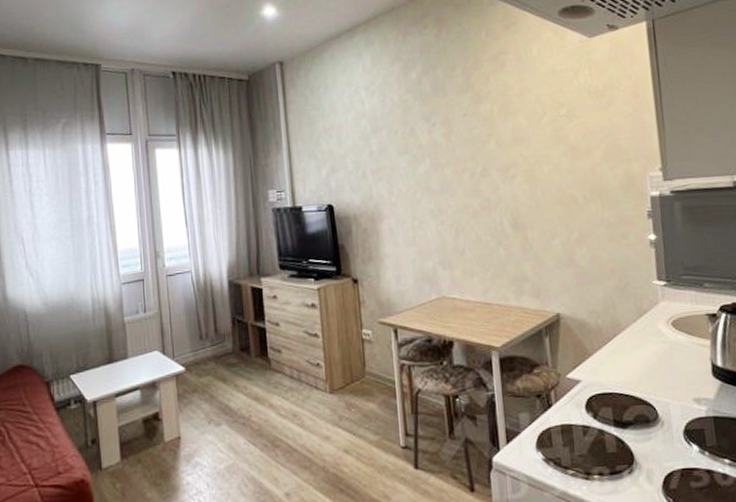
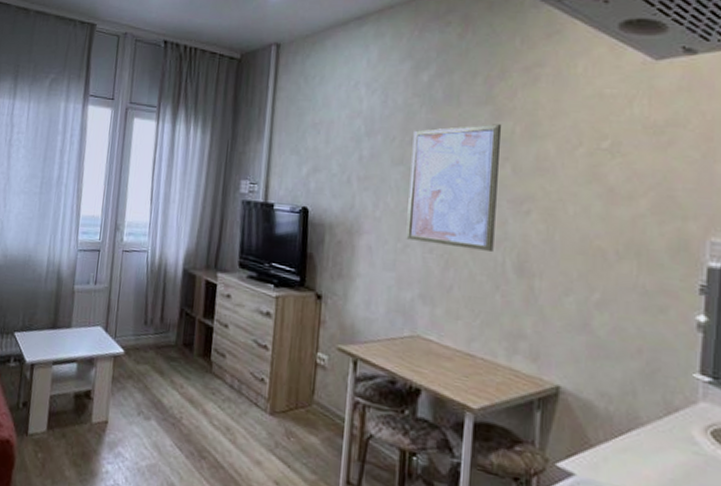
wall art: none [412,107,492,217] -> present [406,124,501,251]

